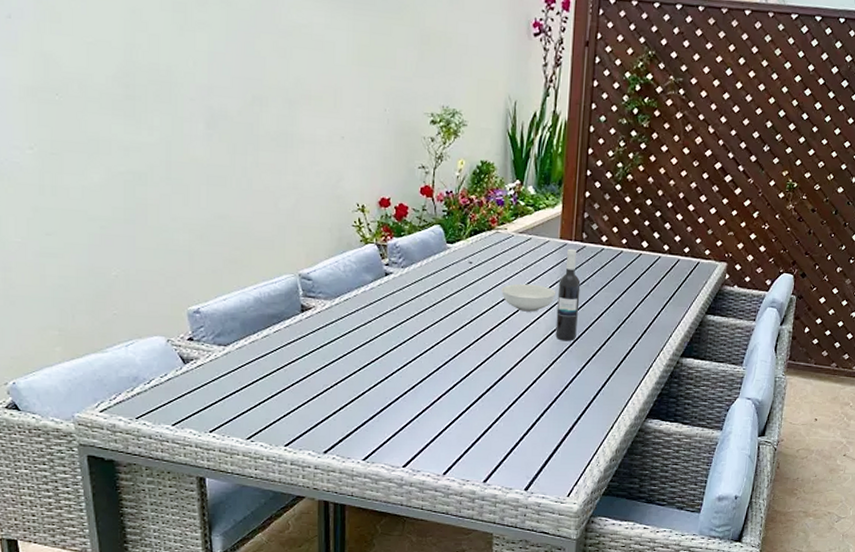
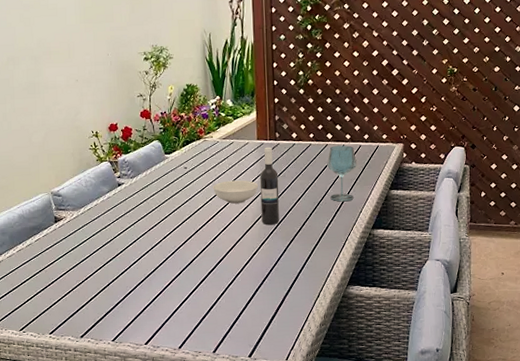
wine glass: none [638,256,672,323] -> present [327,145,357,202]

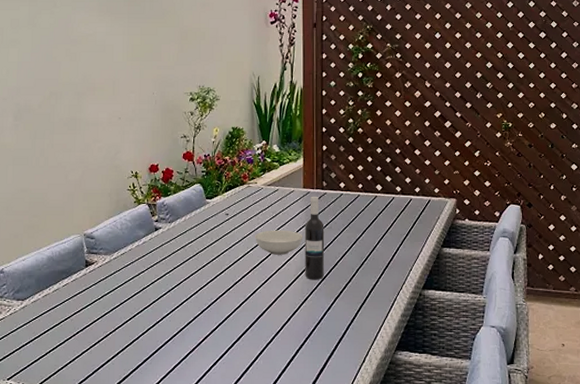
wine glass: present [327,145,357,202] -> none [375,198,407,258]

